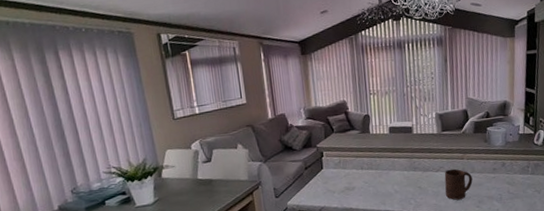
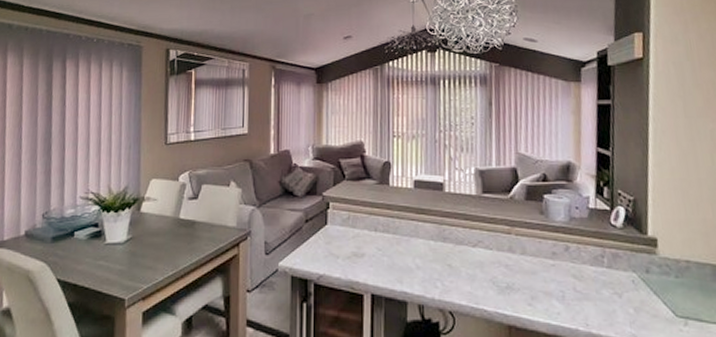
cup: present [444,168,473,200] -> none [483,245,523,290]

